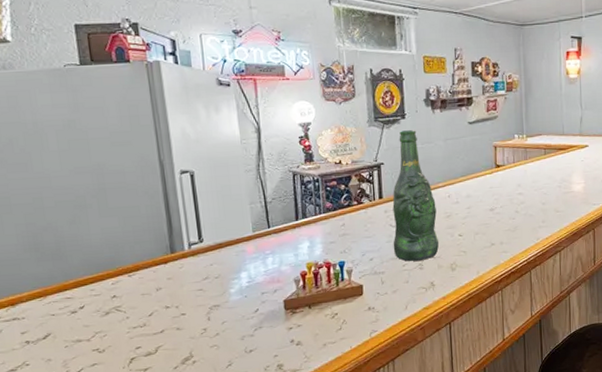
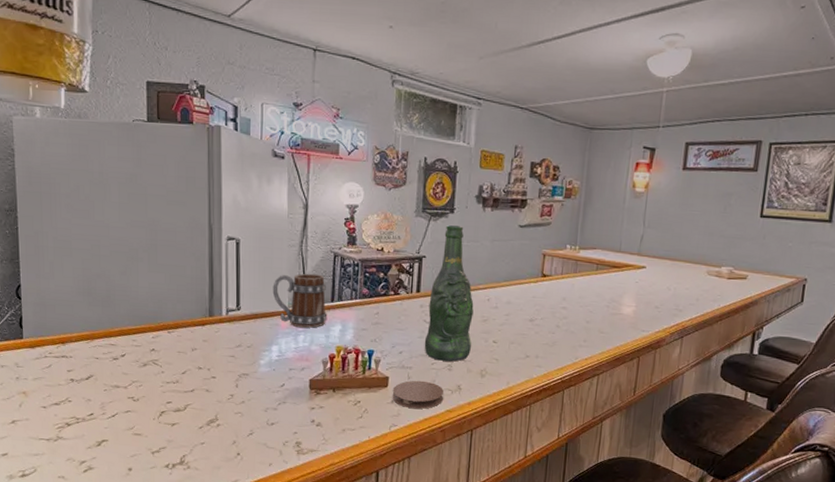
beer mug: none [234,195,294,250] -> present [272,273,328,328]
coaster: none [368,283,418,312] -> present [392,380,443,409]

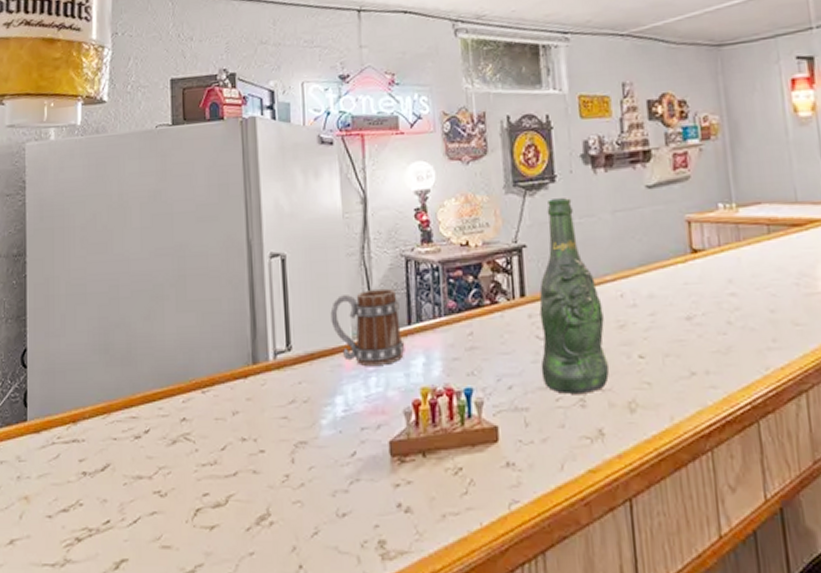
coaster: present [392,380,443,409] -> none [505,427,580,473]

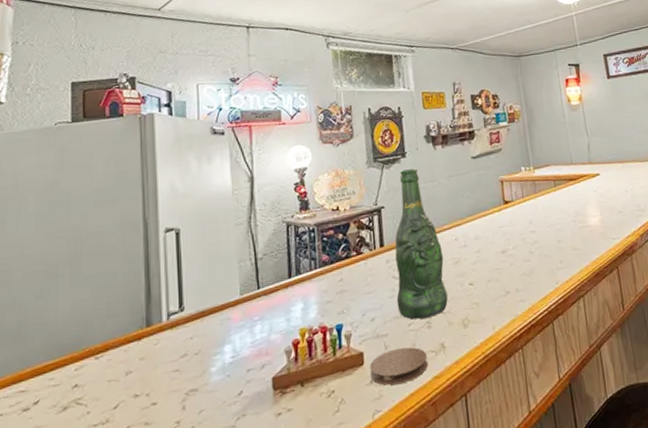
beer mug: present [330,288,405,366] -> none [220,249,286,317]
coaster: none [505,427,580,473] -> present [369,346,428,385]

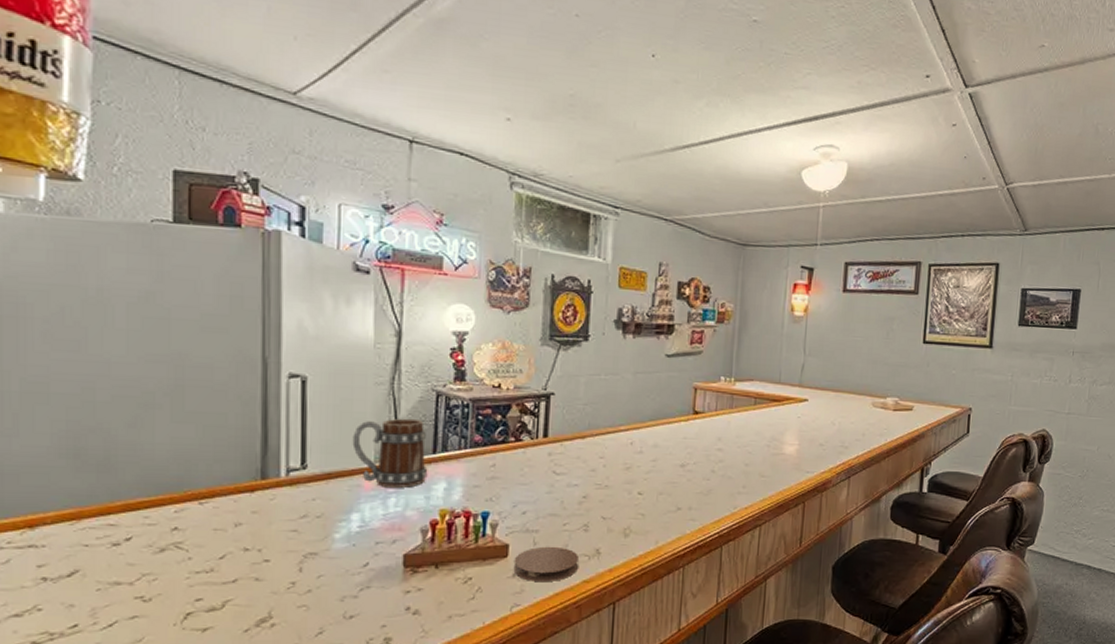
beer mug: none [220,249,286,317] -> present [352,418,428,488]
beer bottle: present [395,168,448,320] -> none [553,355,614,520]

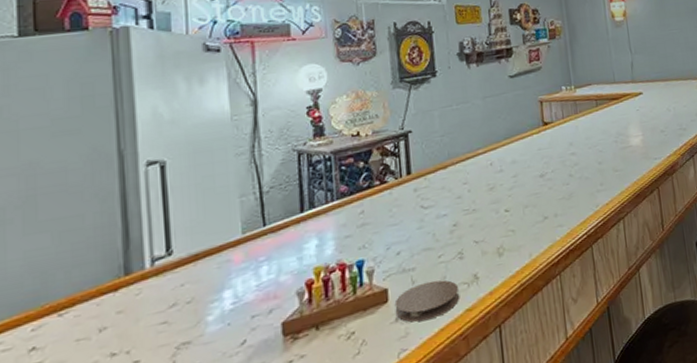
beer mug: present [352,418,428,488] -> none [217,181,298,257]

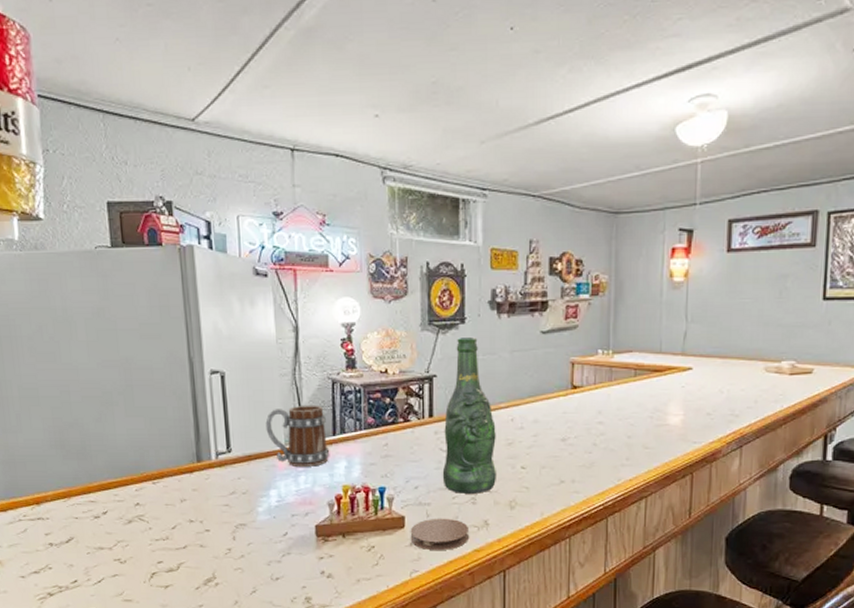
beer mug: none [217,181,298,257] -> present [265,405,330,467]
beer bottle: none [423,89,482,251] -> present [442,338,496,494]

